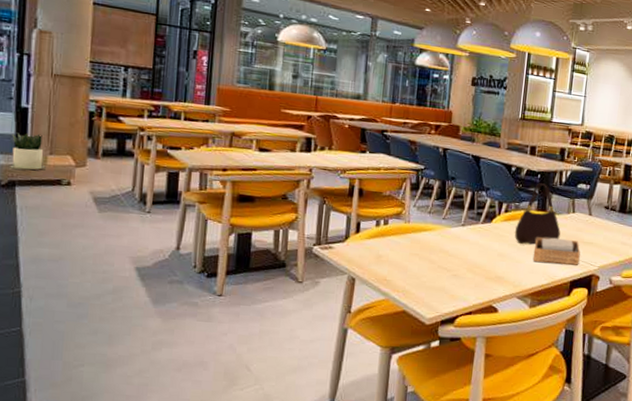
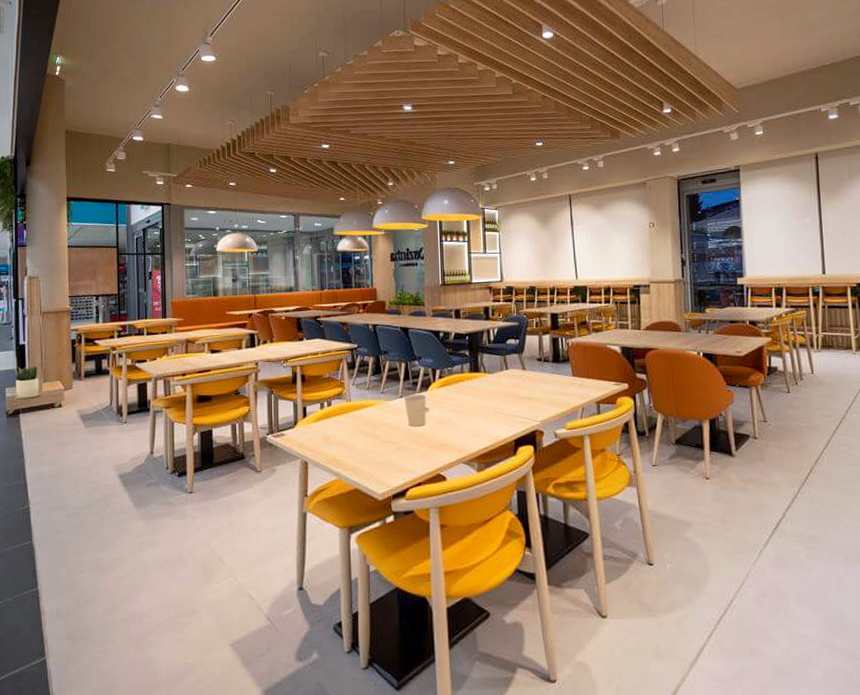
cup: none [466,224,490,257] -> present [404,394,429,427]
handbag: present [514,183,561,244] -> none [451,344,497,408]
napkin holder: present [532,237,581,265] -> none [472,397,520,425]

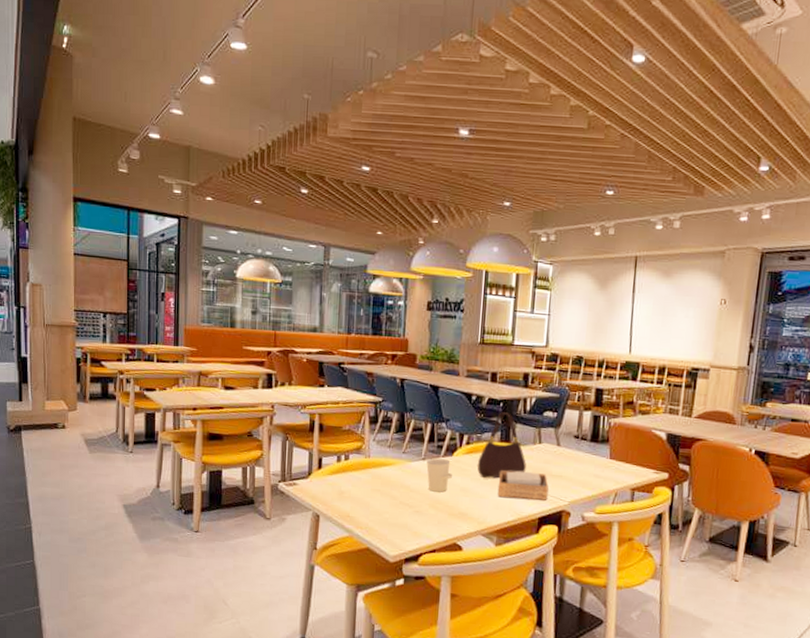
planter: present [14,366,42,400] -> none [16,381,44,416]
handbag: none [451,344,497,408] -> present [477,412,526,478]
napkin holder: none [472,397,520,425] -> present [497,470,549,501]

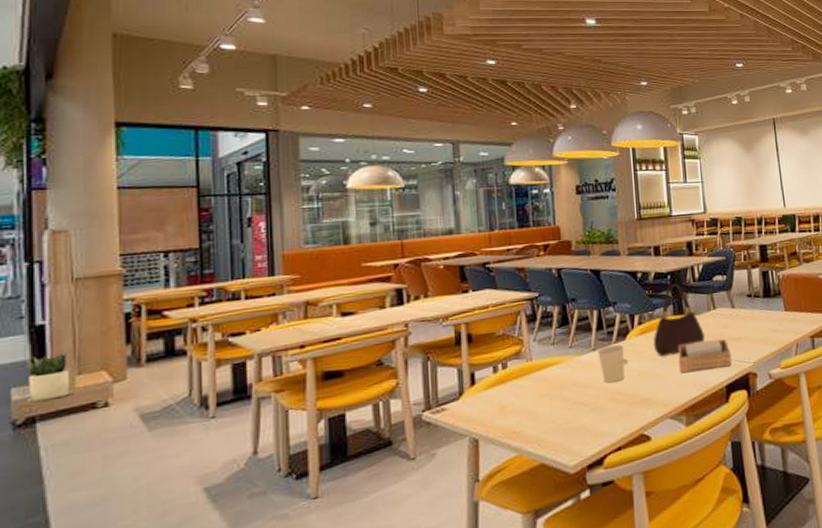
planter: none [16,381,44,416] -> present [26,354,74,403]

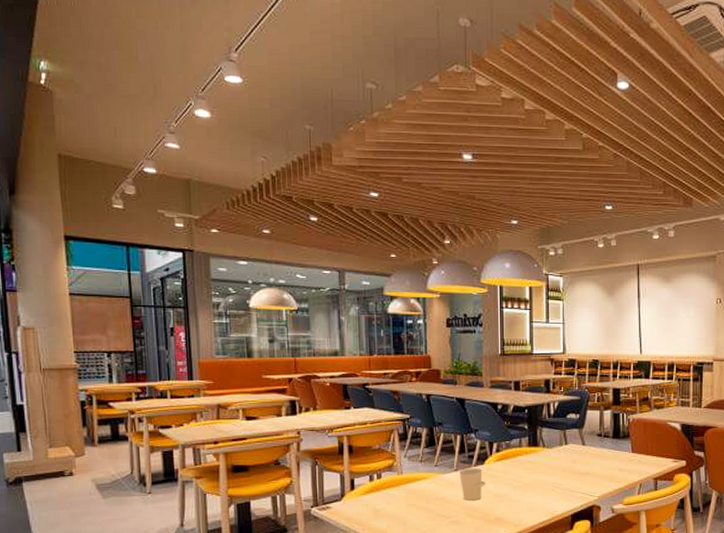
planter: present [26,354,74,403] -> none [12,430,48,467]
handbag: present [653,284,705,356] -> none [508,418,555,482]
napkin holder: present [678,339,732,374] -> none [530,472,578,500]

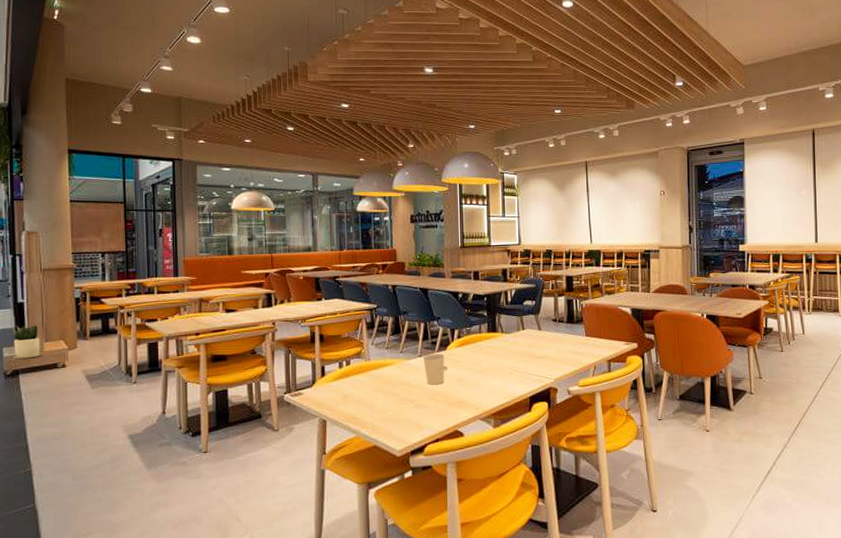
planter: none [12,430,48,467] -> present [12,325,43,360]

